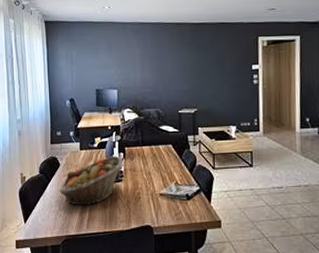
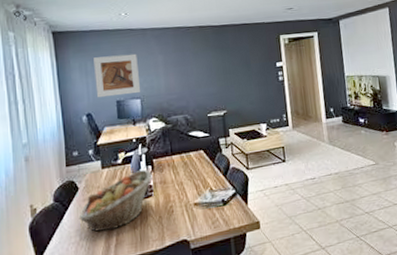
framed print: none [78,46,119,85] -> present [93,53,141,98]

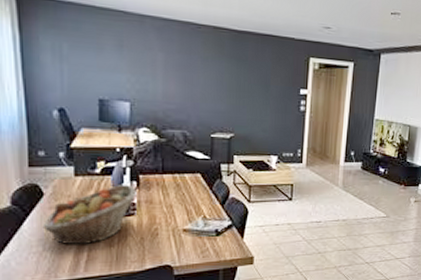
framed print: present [93,53,141,98] -> none [72,39,132,95]

